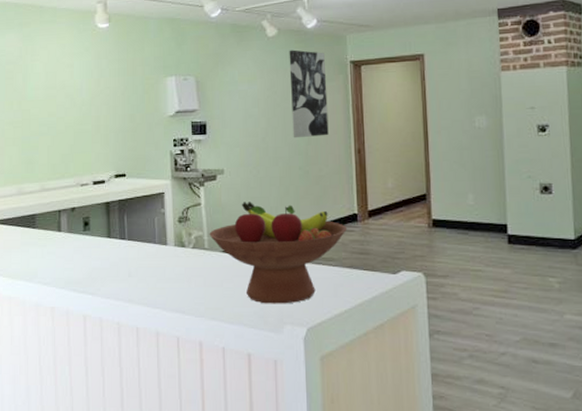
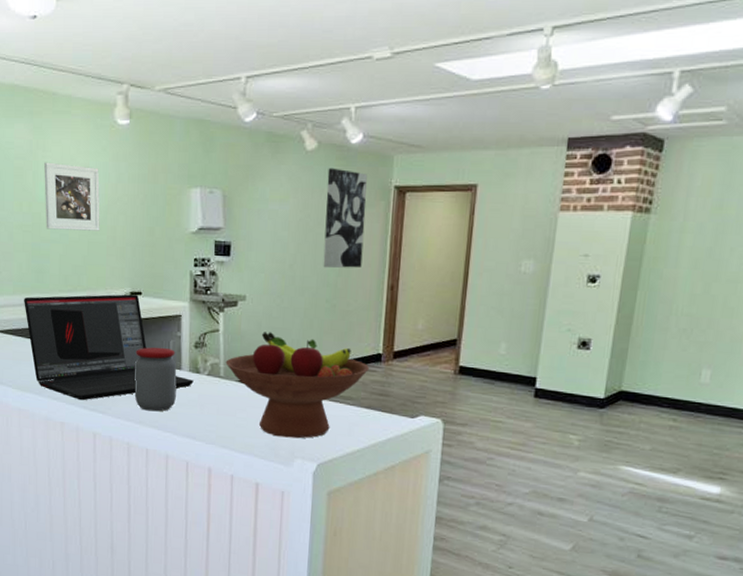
laptop: none [14,177,180,284] -> present [24,294,194,401]
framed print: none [33,64,85,124] -> present [44,162,100,231]
jar: none [121,224,163,289] -> present [134,347,177,412]

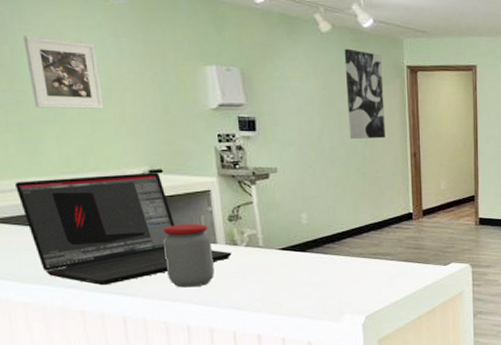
fruit bowl: present [225,332,369,439] -> none [263,201,402,297]

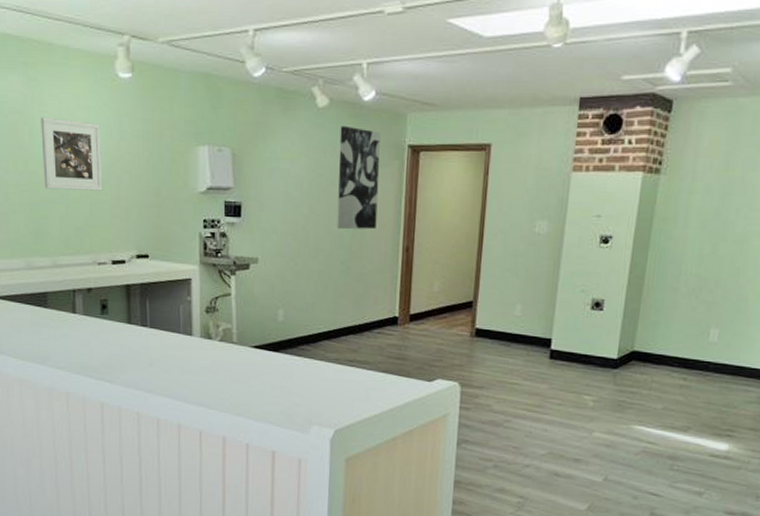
laptop: present [15,173,232,286] -> none [23,257,205,370]
jar: present [162,223,215,288] -> none [142,312,188,380]

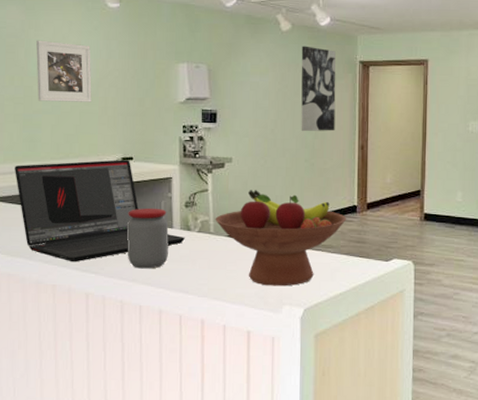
laptop: none [23,257,205,370] -> present [15,160,185,263]
jar: none [142,312,188,380] -> present [126,208,169,269]
fruit bowl: none [238,295,385,405] -> present [215,190,346,286]

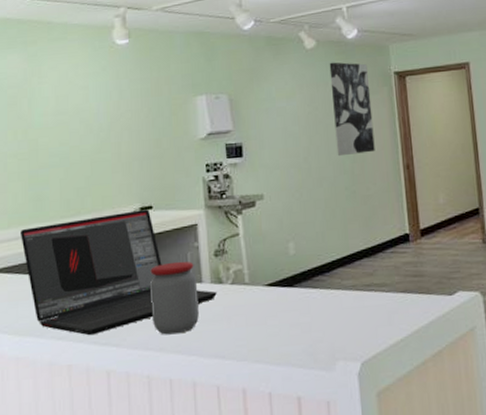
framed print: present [36,40,92,102] -> none [40,87,103,155]
fruit bowl: present [215,190,346,286] -> none [249,228,399,340]

